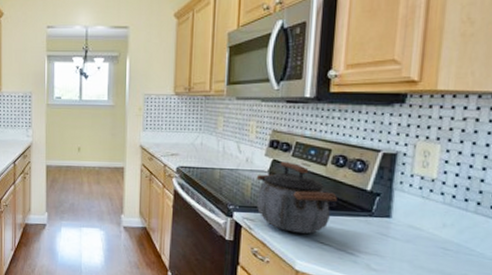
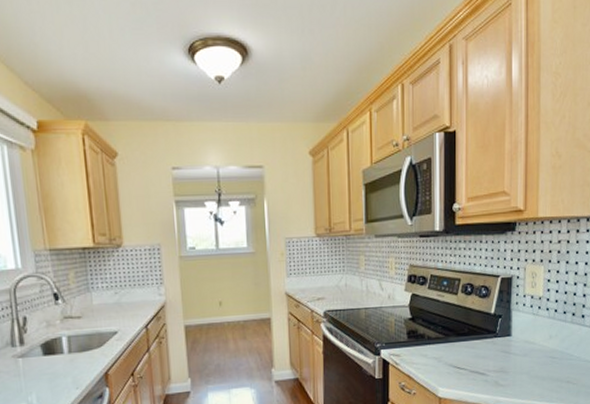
kettle: present [256,161,337,235] -> none [398,294,468,362]

